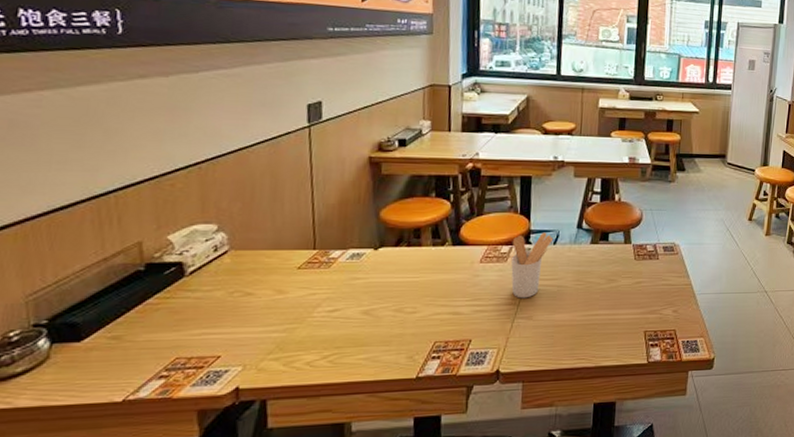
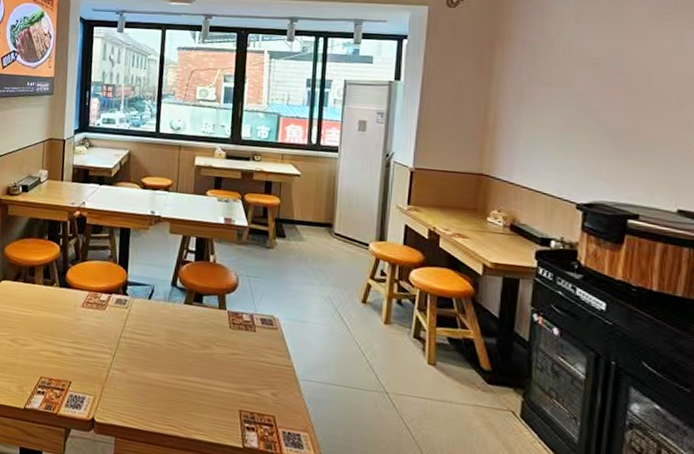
utensil holder: present [511,232,554,299] -> none [108,285,149,350]

